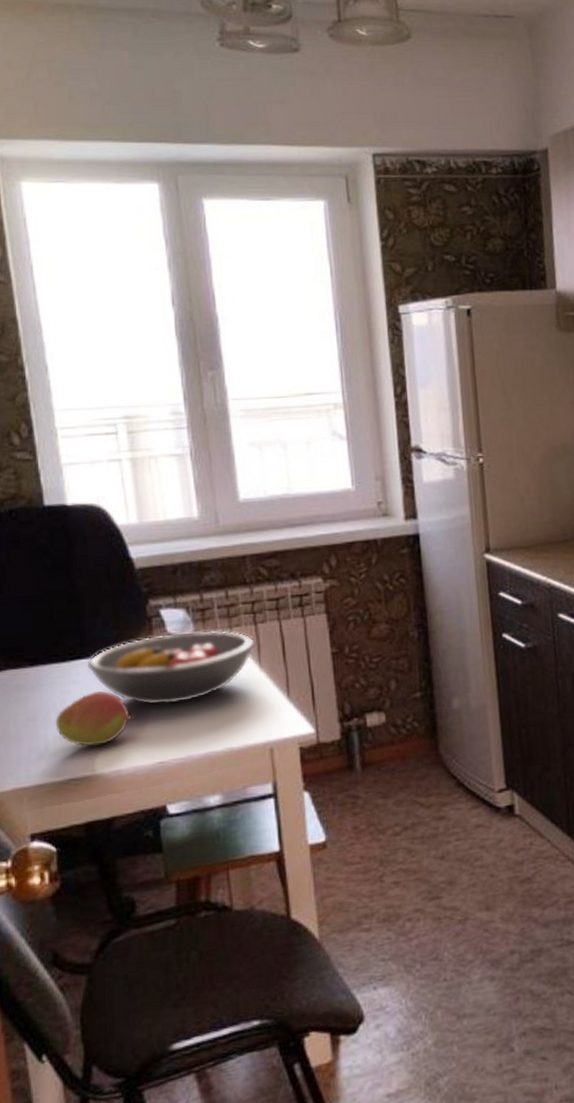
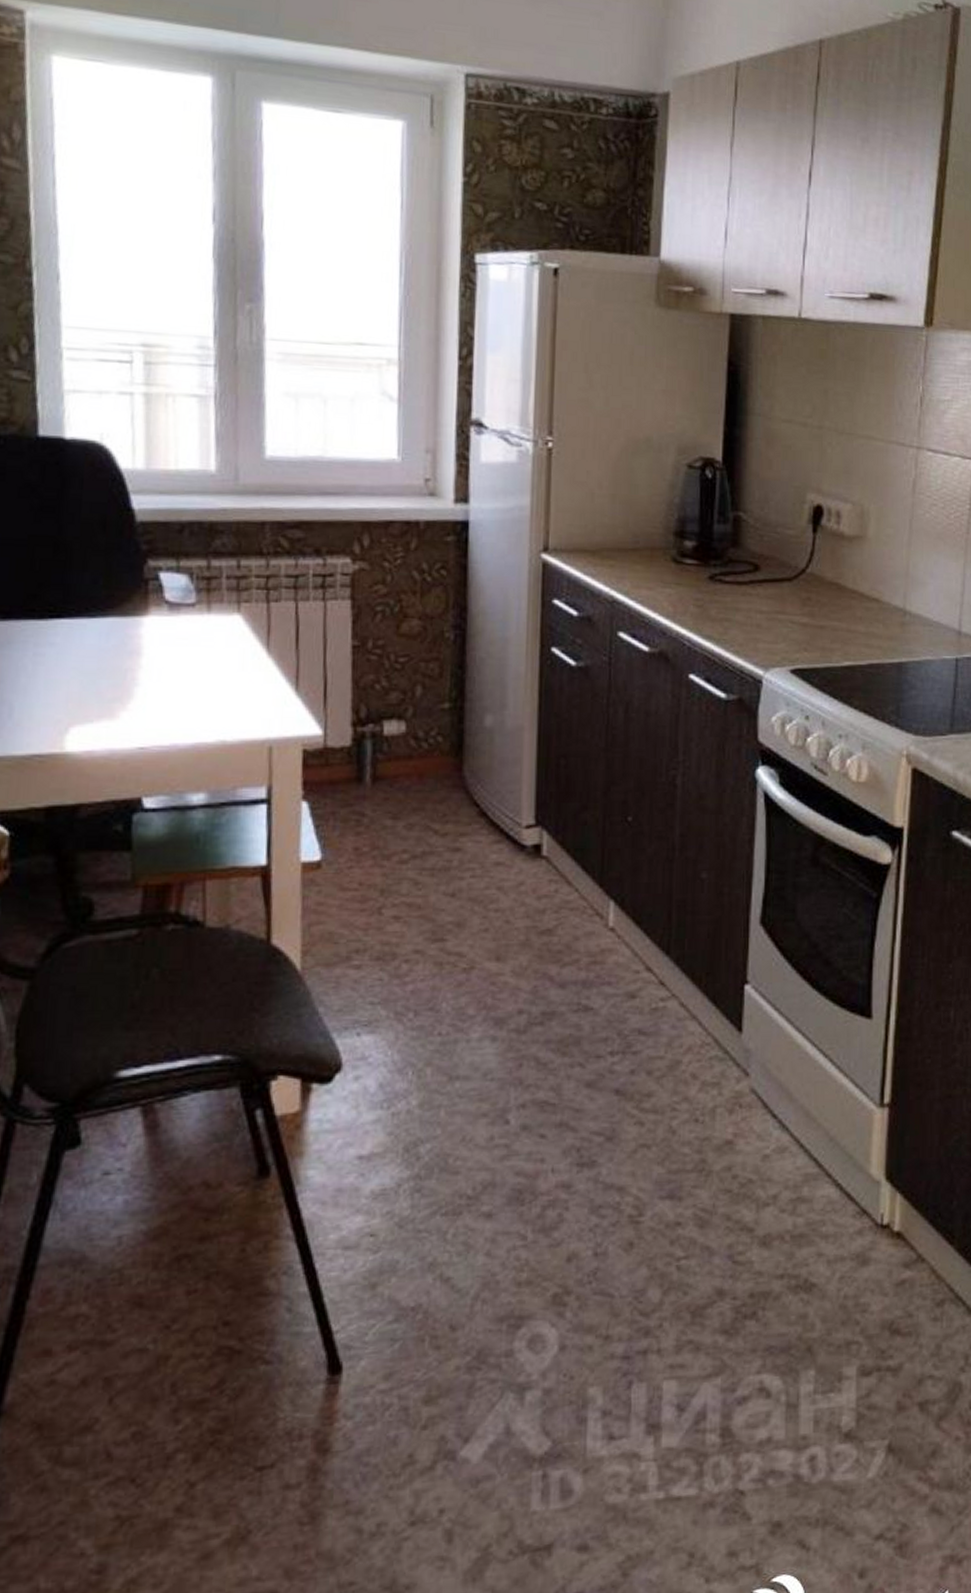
fruit: present [55,690,135,747] -> none [23,657,116,721]
fruit bowl: present [88,630,256,705] -> none [68,601,266,683]

